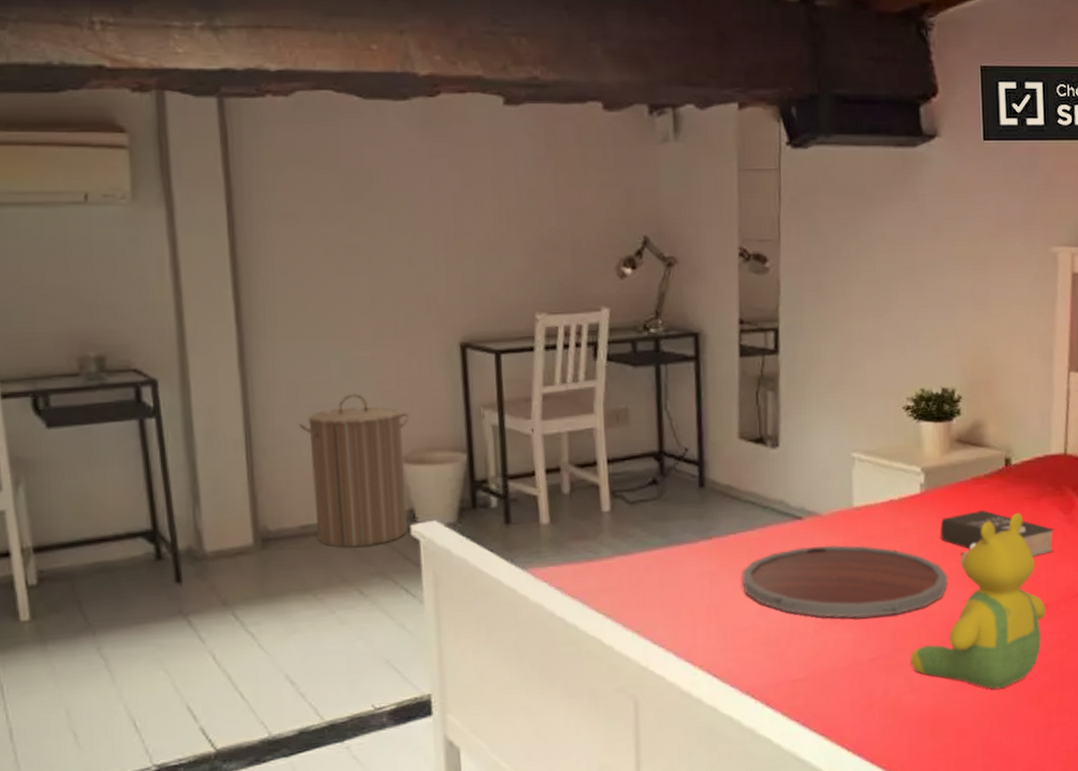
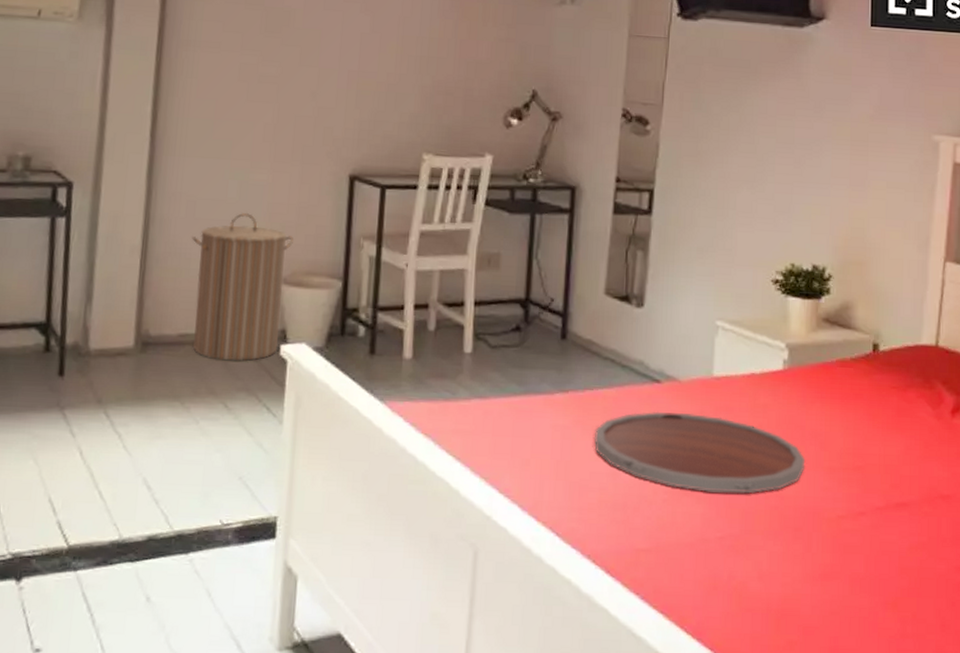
teddy bear: present [910,513,1046,689] -> none [760,402,908,588]
book: present [940,510,1054,557] -> none [801,395,921,450]

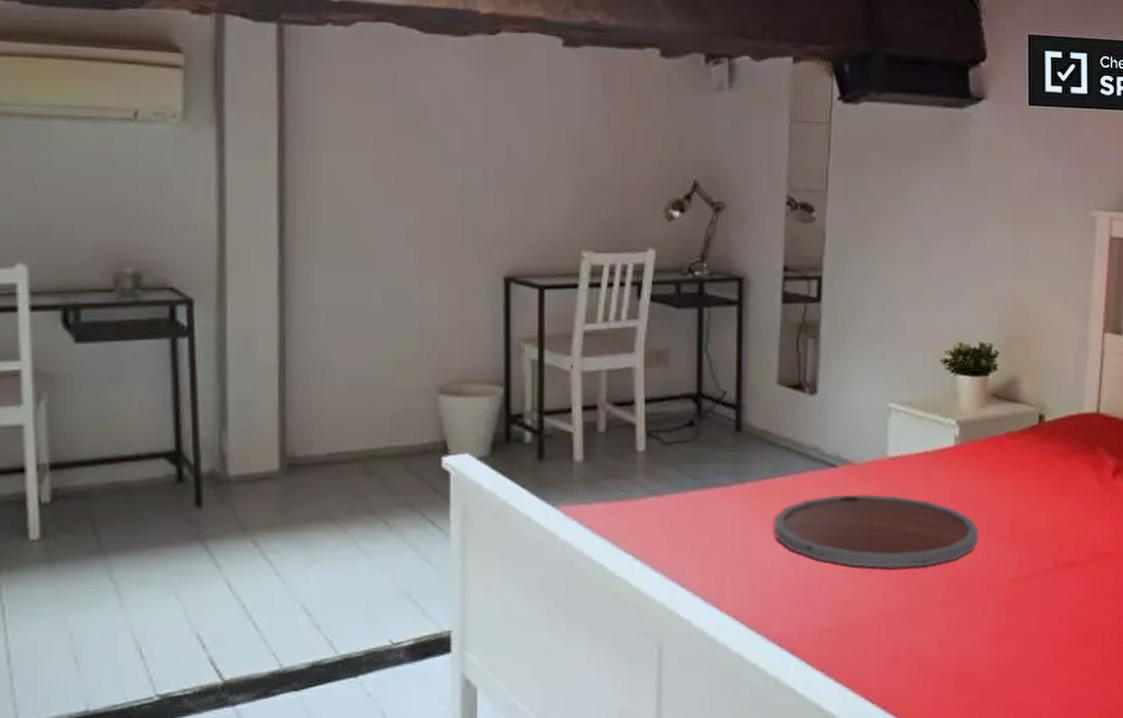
laundry hamper: present [192,212,293,362] -> none [335,321,448,478]

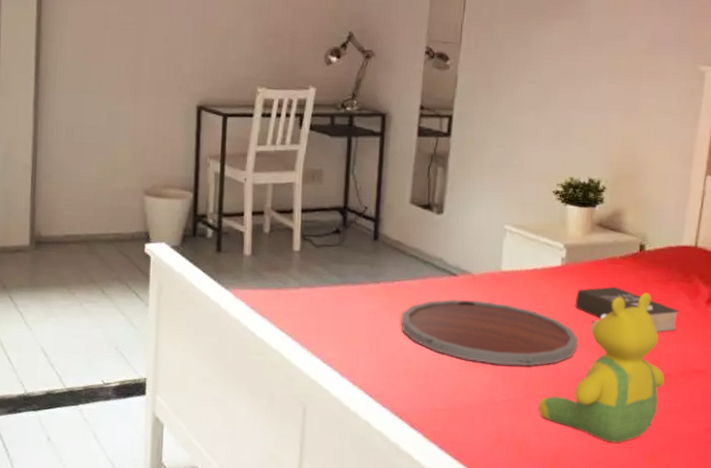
teddy bear: none [938,469,1075,646] -> present [538,293,665,443]
book: none [973,466,1085,514] -> present [575,287,679,333]

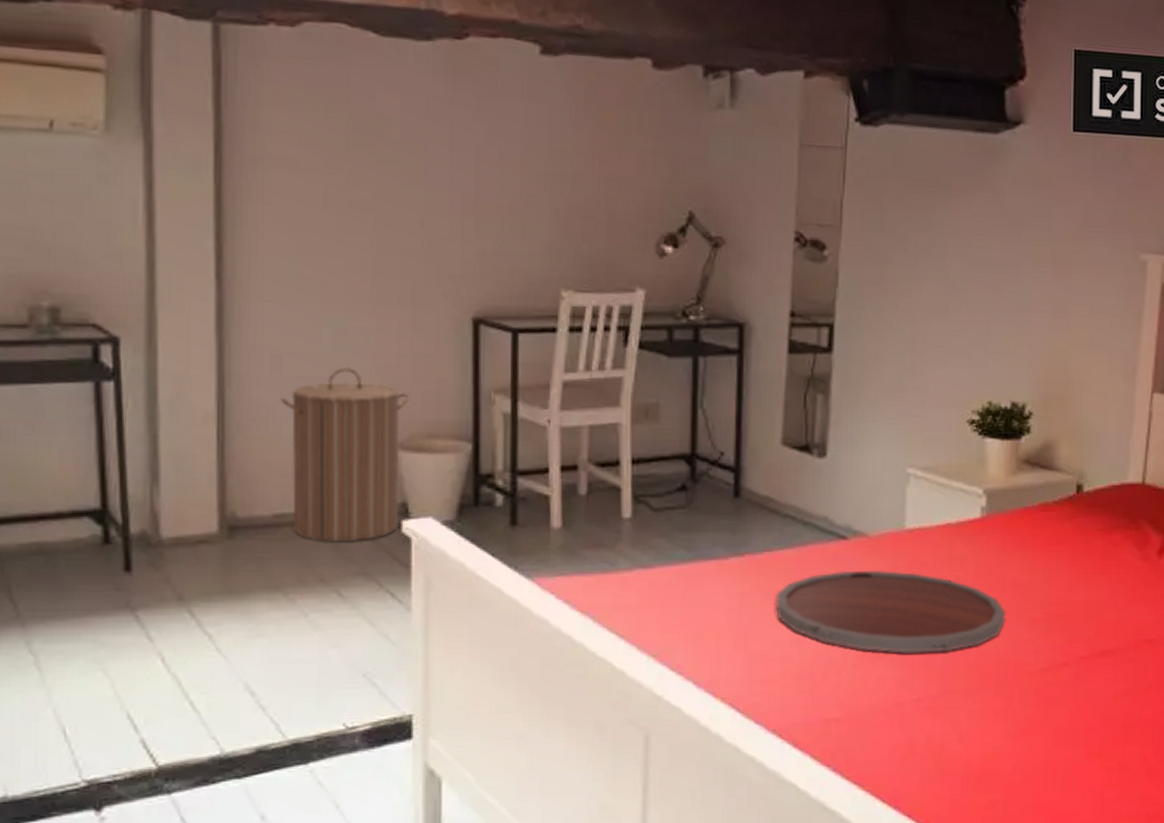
laundry hamper: none [71,137,153,257] -> present [281,366,408,543]
teddy bear: present [538,293,665,443] -> none [959,546,1113,741]
book: present [575,287,679,333] -> none [1001,541,1127,595]

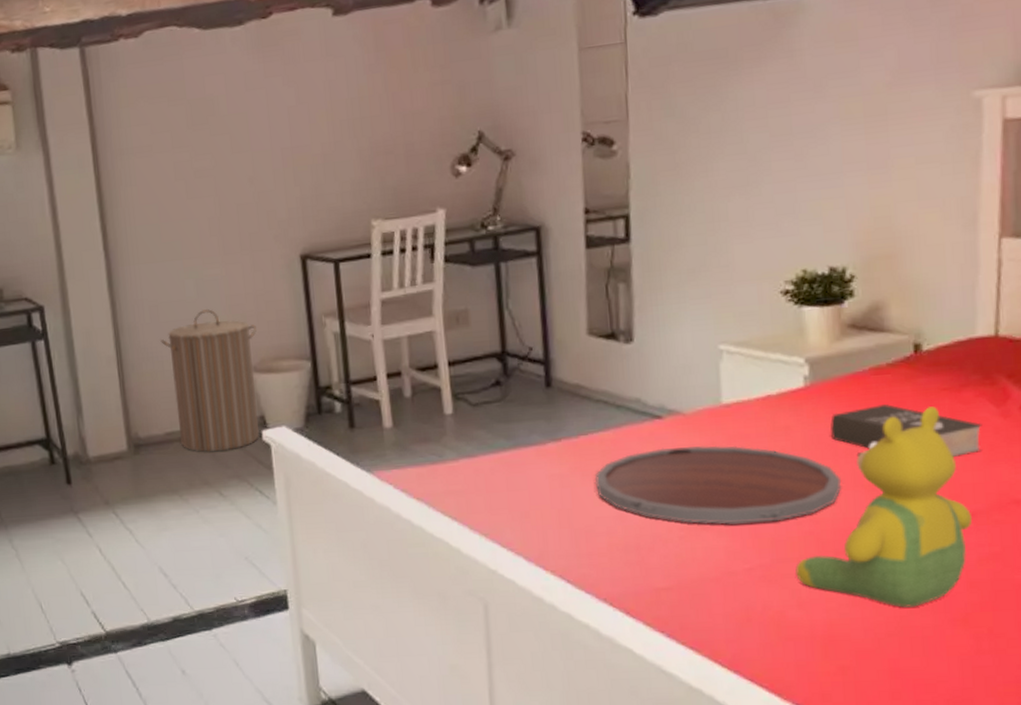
teddy bear: none [959,546,1113,741] -> present [795,406,973,608]
book: none [1001,541,1127,595] -> present [830,404,982,457]

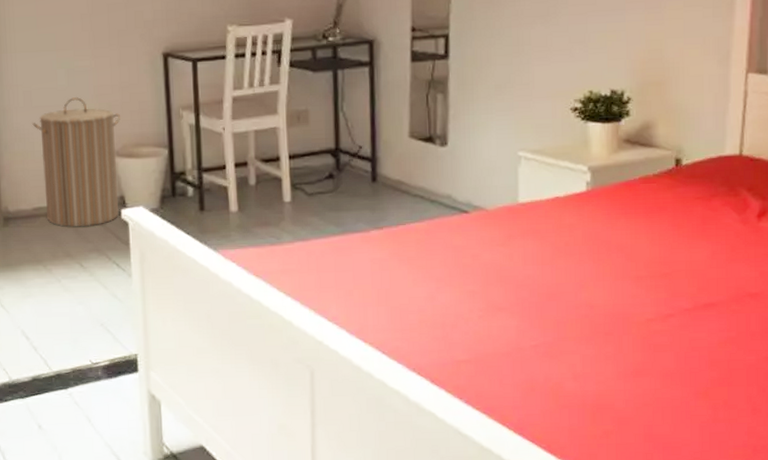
tray: present [595,445,842,524] -> none [410,238,613,307]
teddy bear: present [795,406,973,608] -> none [573,212,716,382]
book: present [830,404,982,457] -> none [606,209,726,255]

